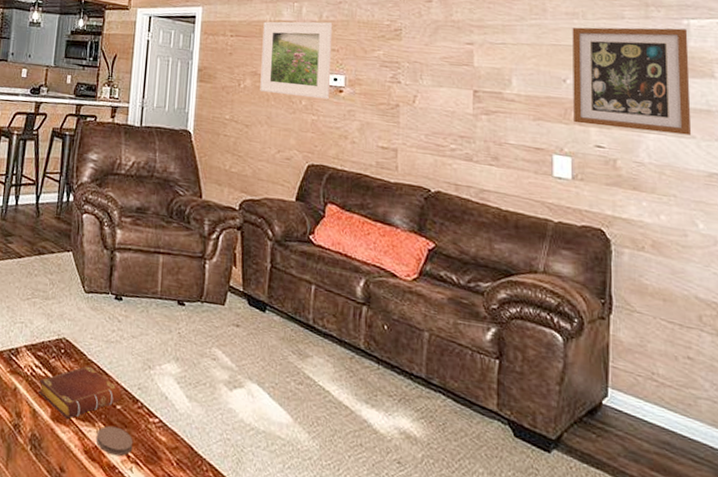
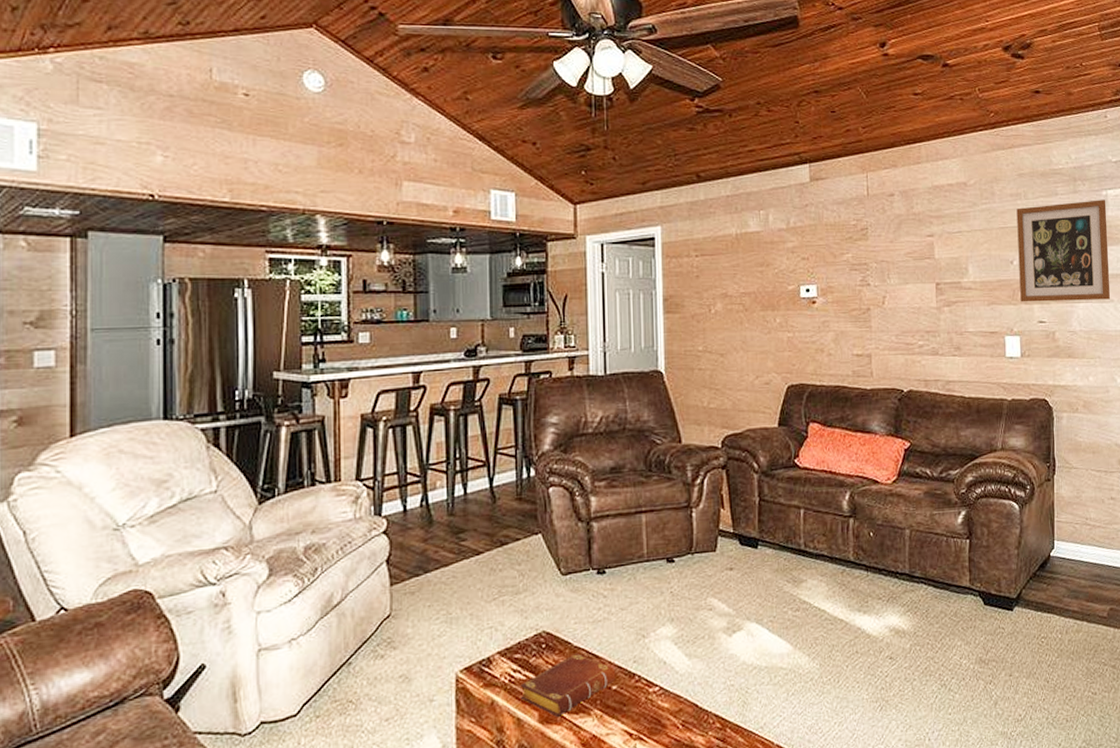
coaster: present [96,425,133,456] -> none [593,708,635,739]
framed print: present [260,21,333,100] -> none [729,229,804,315]

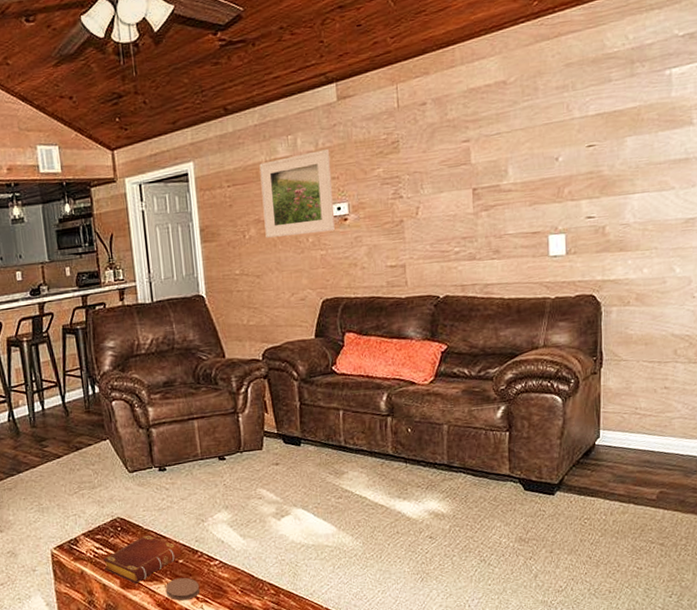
coaster: none [593,708,635,739] -> present [165,577,200,601]
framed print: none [729,229,804,315] -> present [259,149,335,238]
wall art: present [1016,200,1111,302] -> none [563,79,672,200]

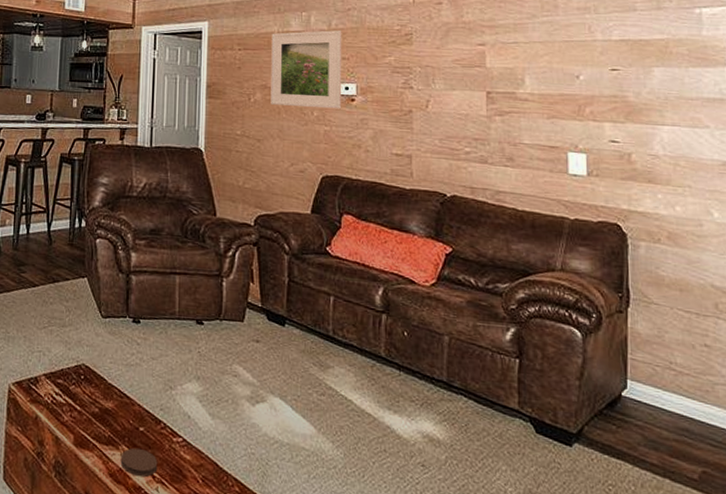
book: present [102,534,182,584] -> none [60,389,144,444]

